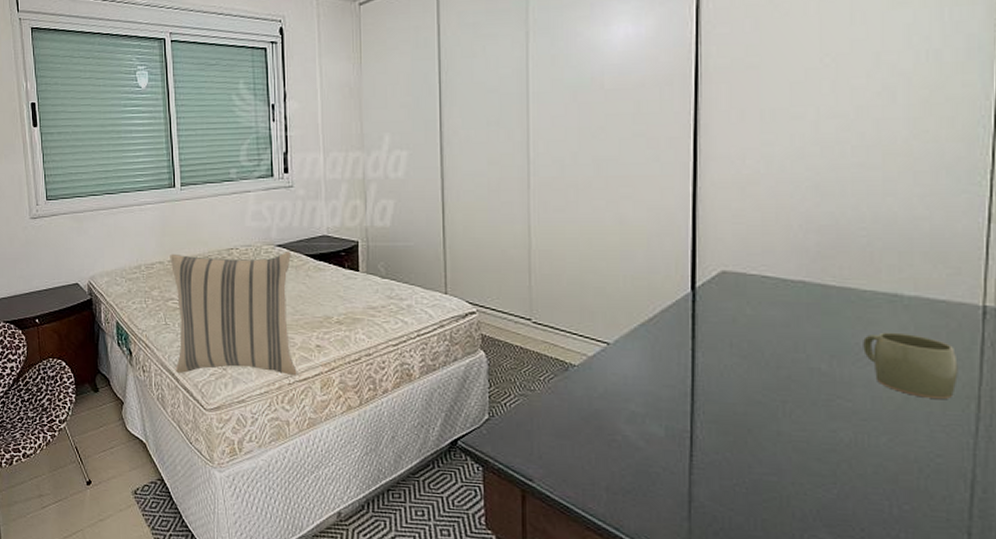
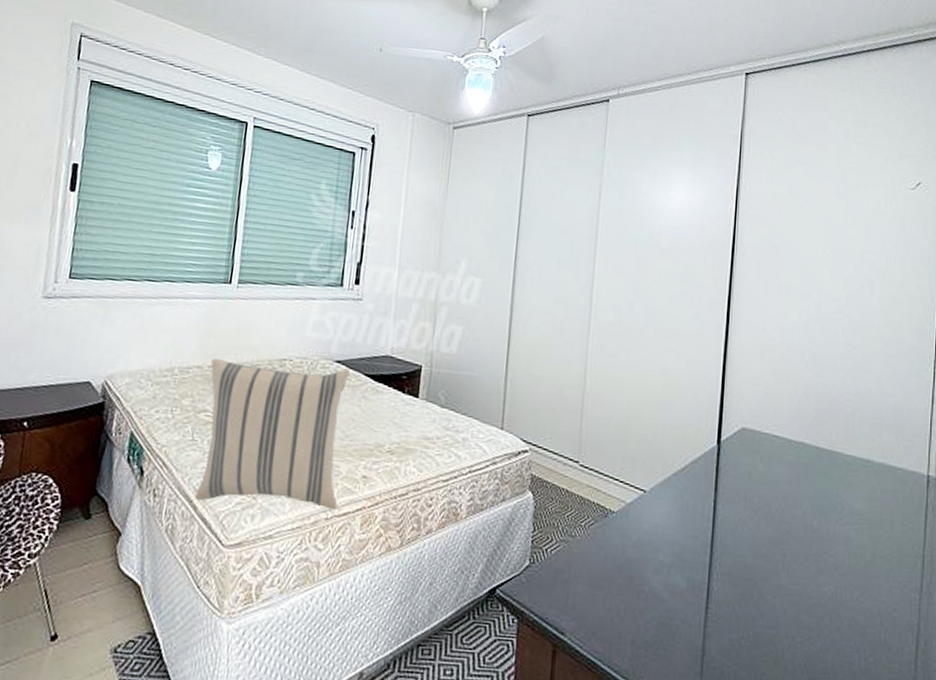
mug: present [863,332,958,399] -> none [844,494,910,557]

